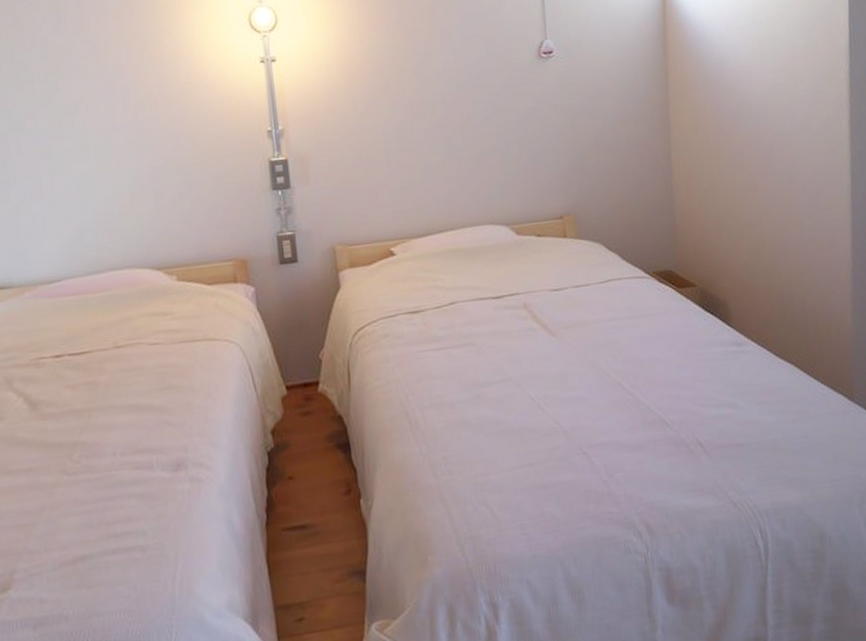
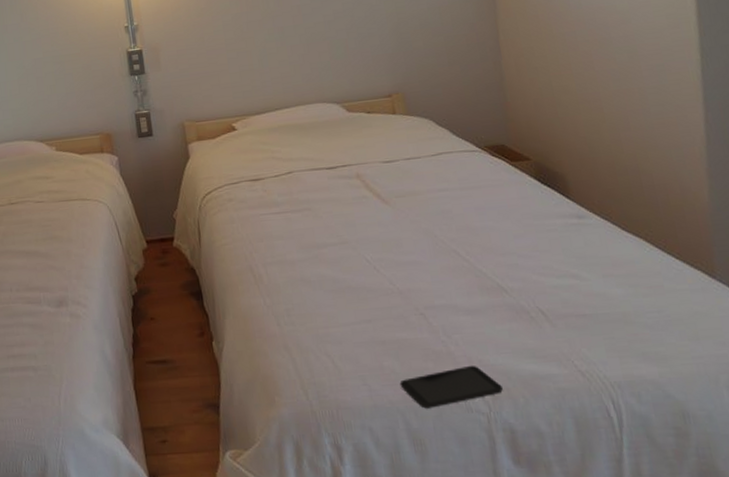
mobile phone: none [559,504,660,555] -> present [399,365,503,409]

